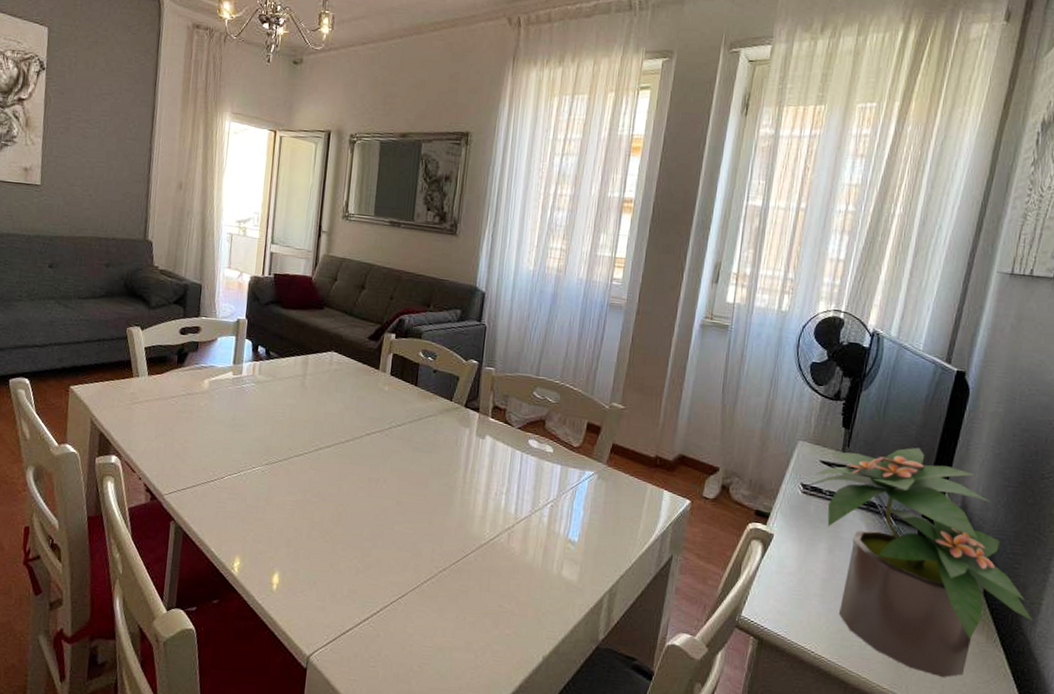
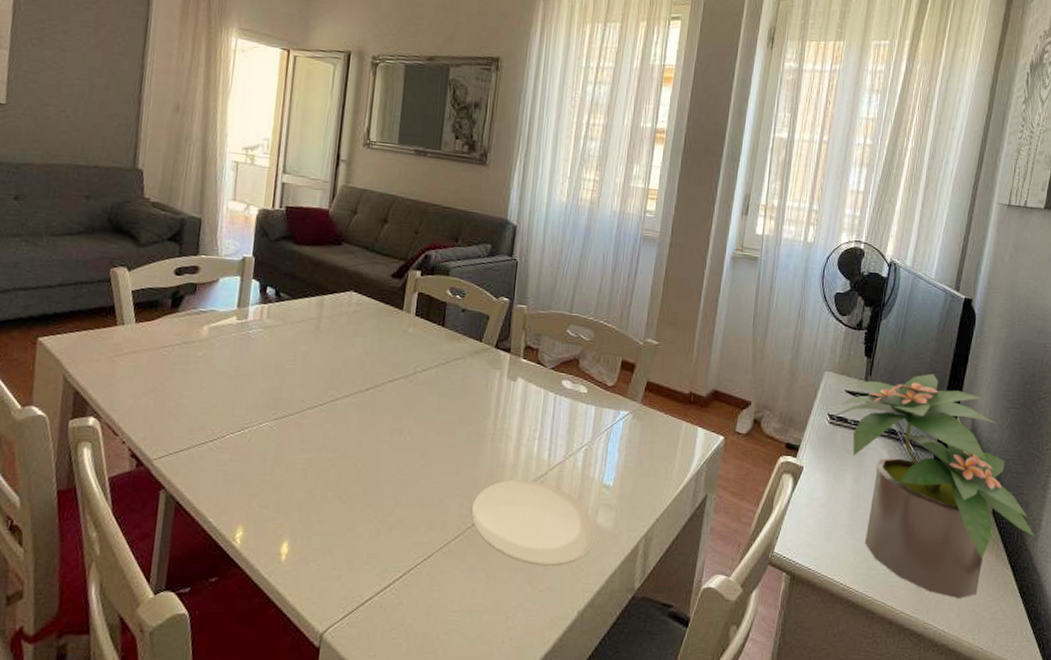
plate: none [442,530,562,613] -> present [471,479,597,566]

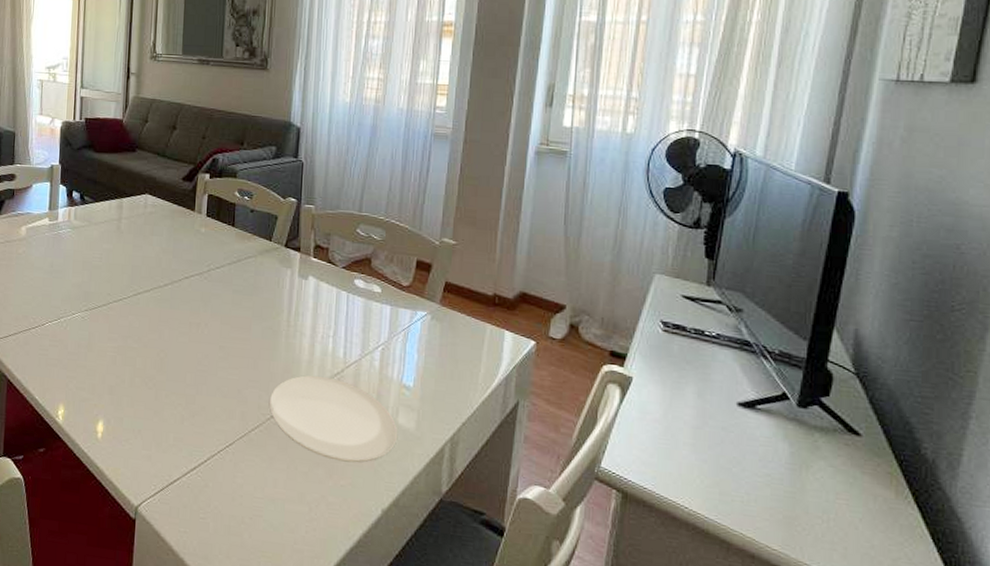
potted plant: present [832,373,1035,598] -> none [666,278,952,538]

